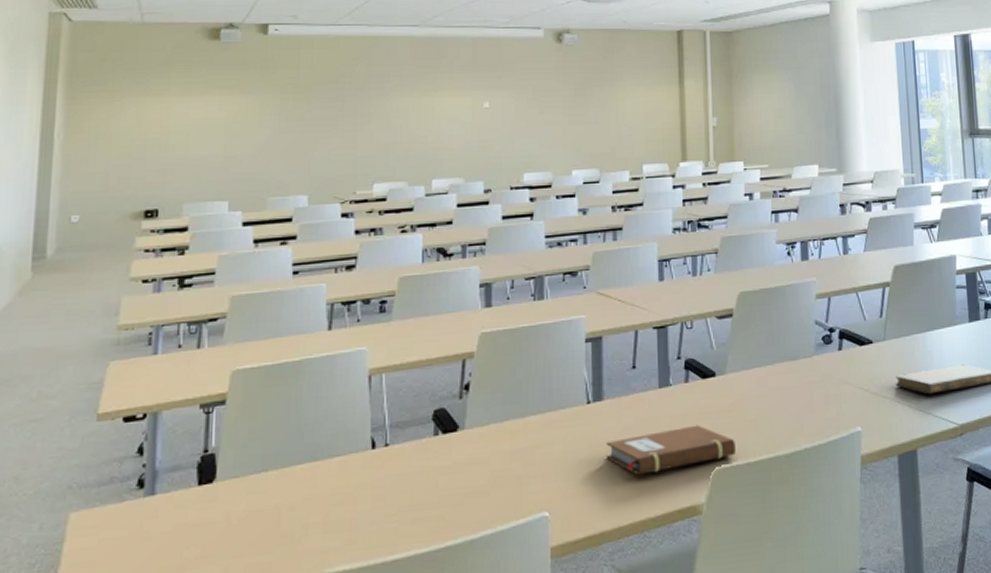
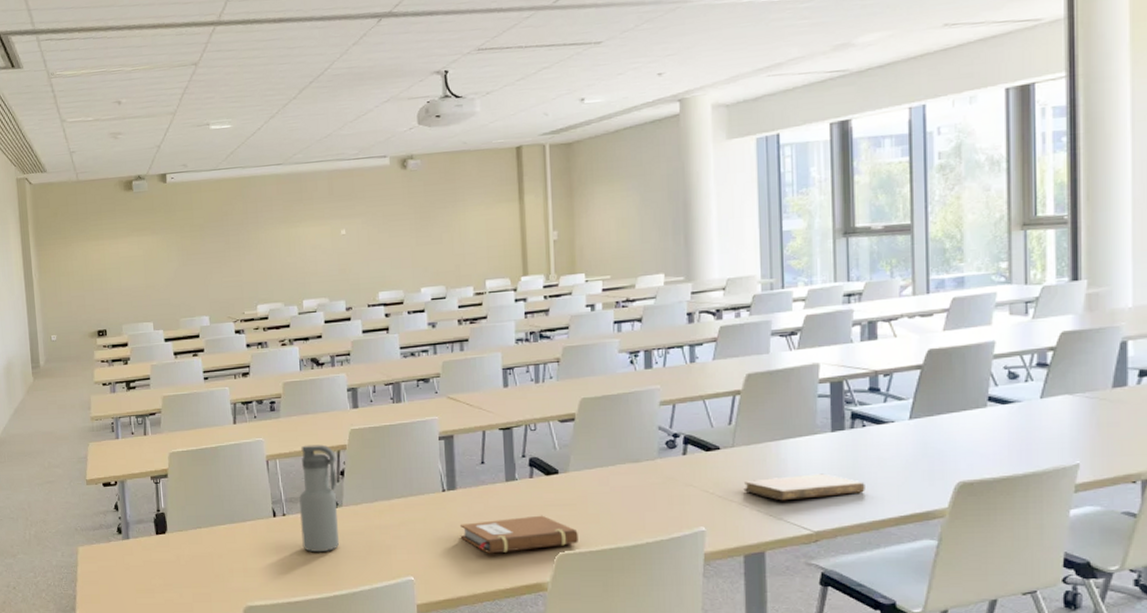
water bottle: none [407,352,460,491] -> present [299,444,340,552]

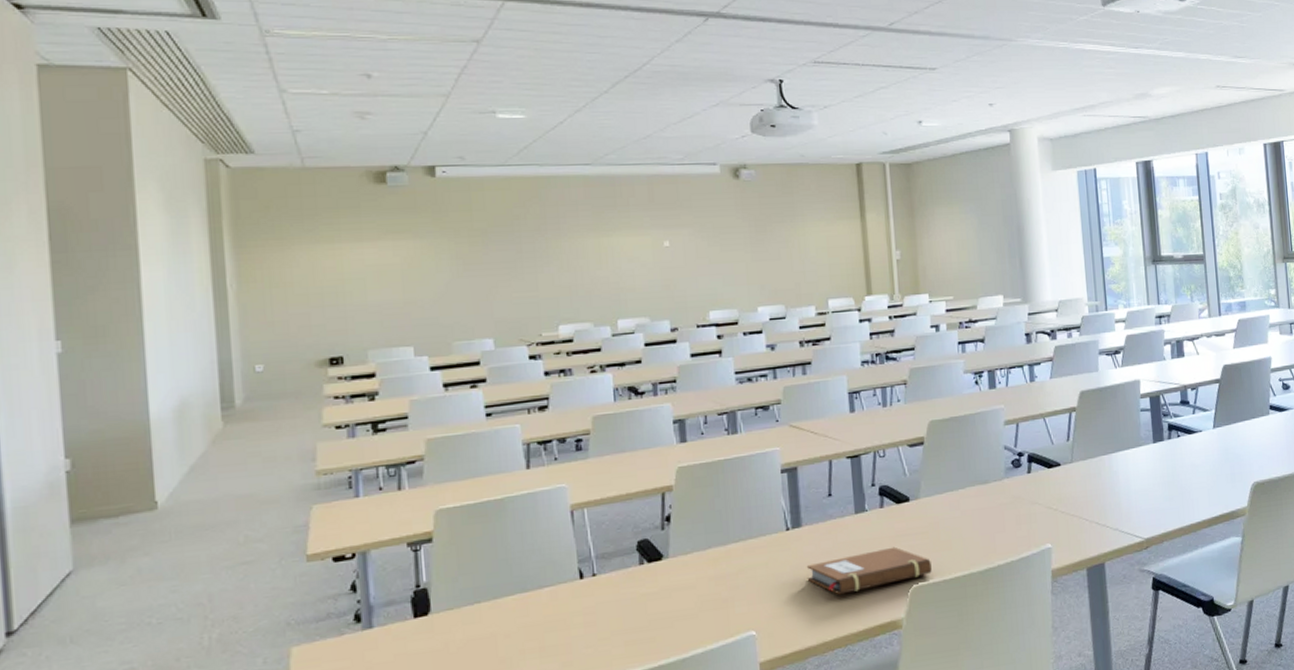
water bottle: present [299,444,340,552] -> none [614,487,666,616]
notebook: present [743,473,865,501] -> none [1083,482,1184,512]

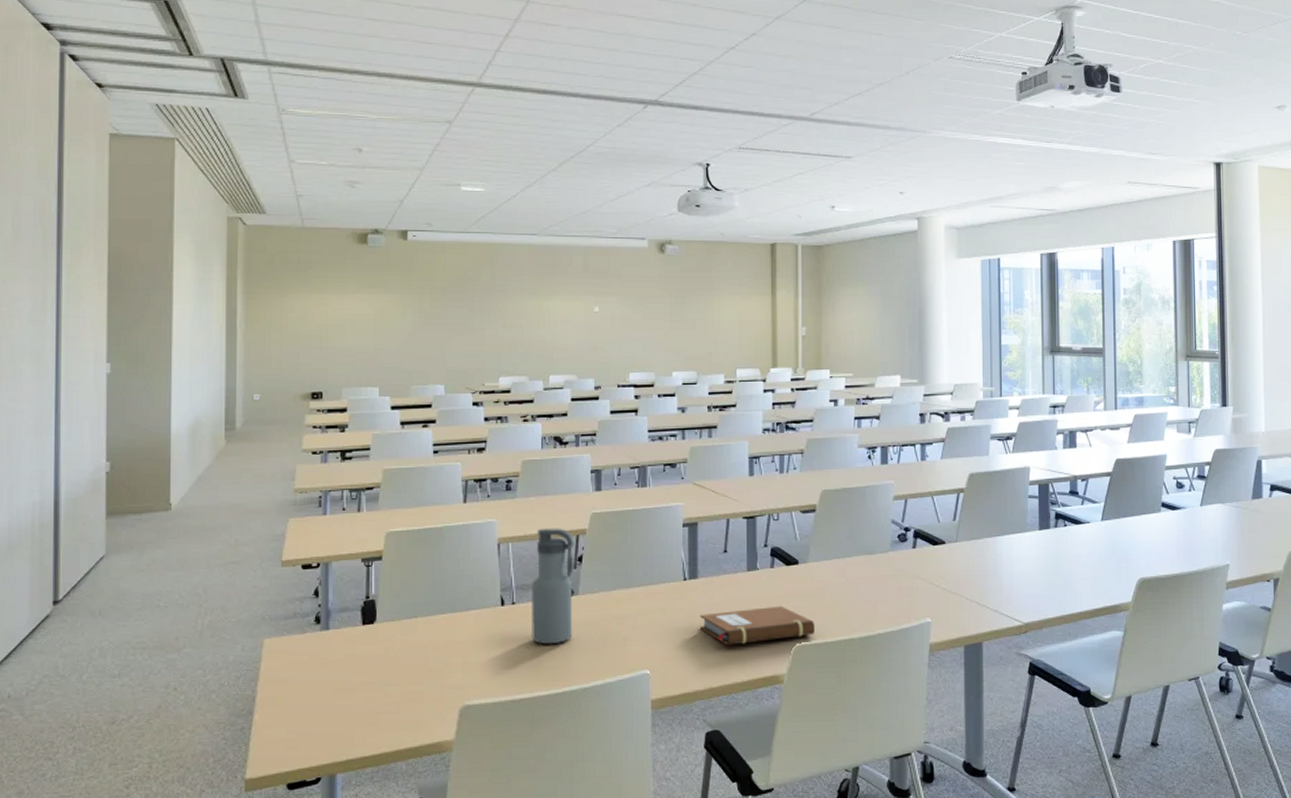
water bottle: none [614,487,666,616] -> present [530,528,574,644]

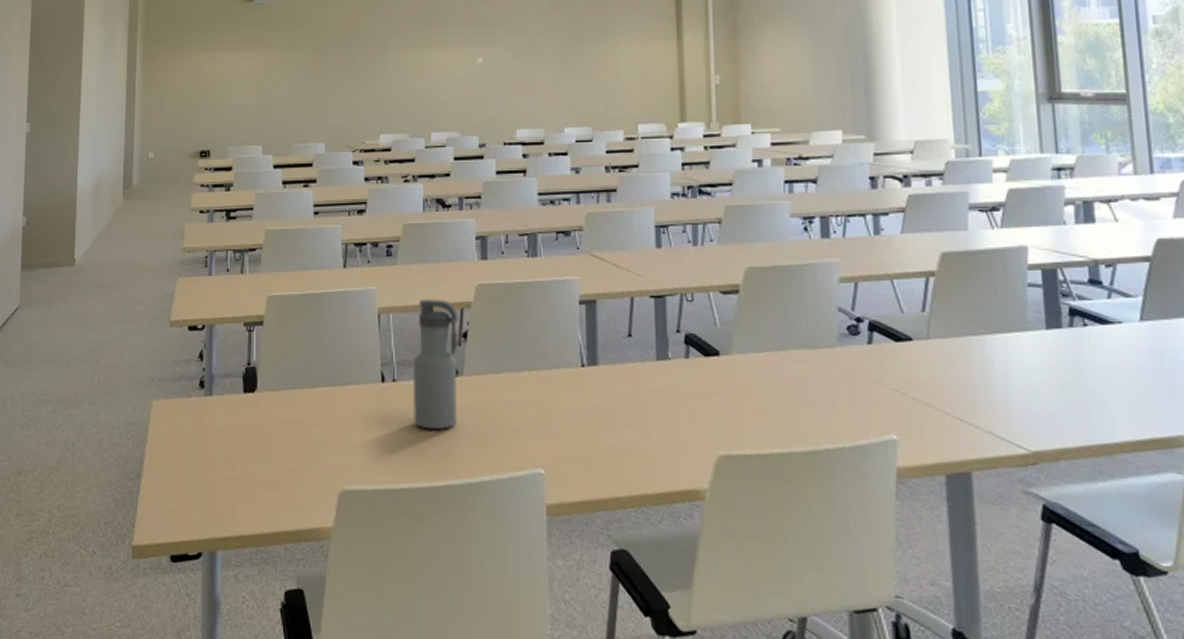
notebook: present [700,605,815,646] -> none [602,404,743,448]

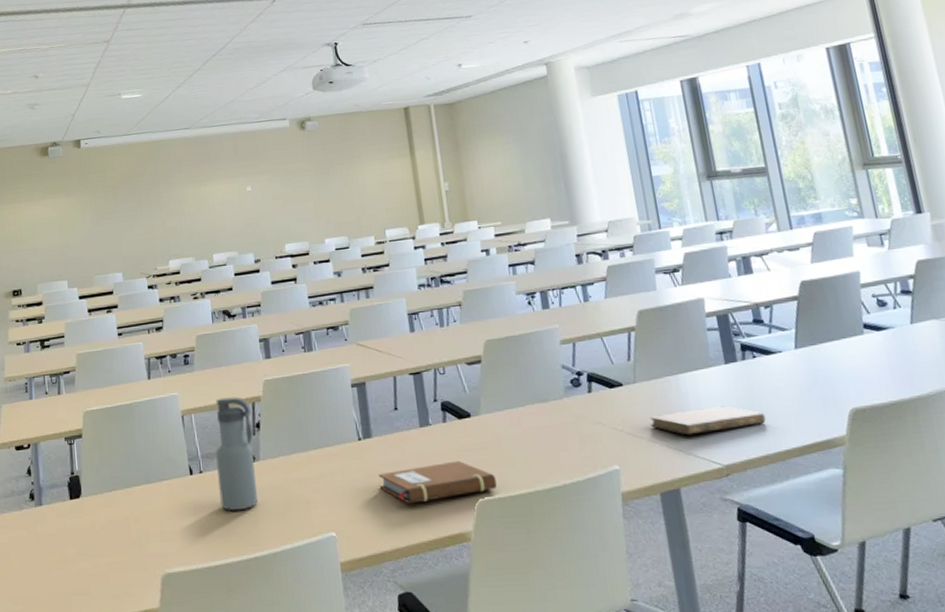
notebook: none [602,404,743,448] -> present [379,460,497,504]
notebook: none [942,379,1092,410] -> present [650,406,766,435]

